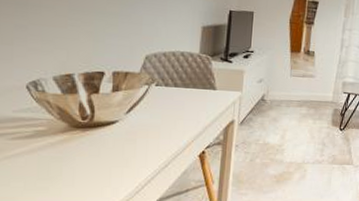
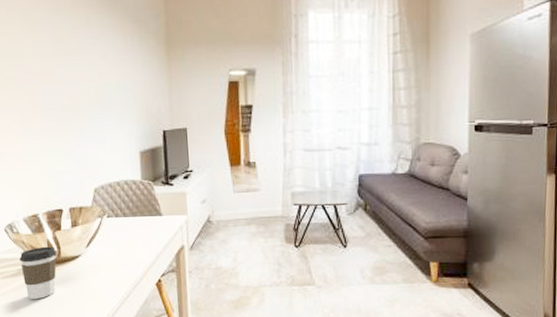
coffee cup: none [40,108,88,164] -> present [19,246,57,299]

